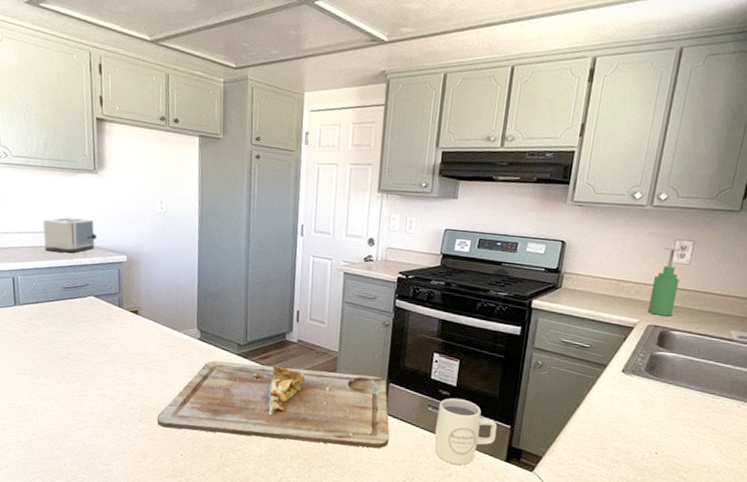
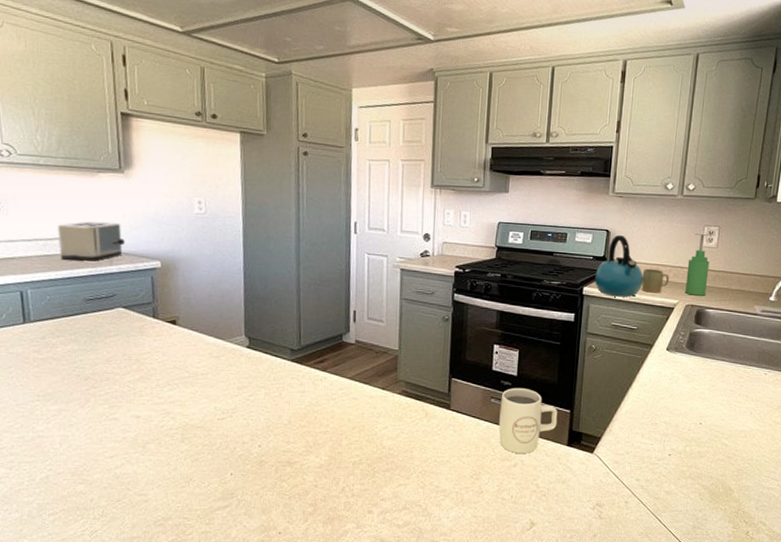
cutting board: present [157,360,390,449] -> none [201,368,454,447]
kettle: none [545,247,601,314] -> present [594,235,643,298]
mug: none [597,283,630,311] -> present [641,268,669,293]

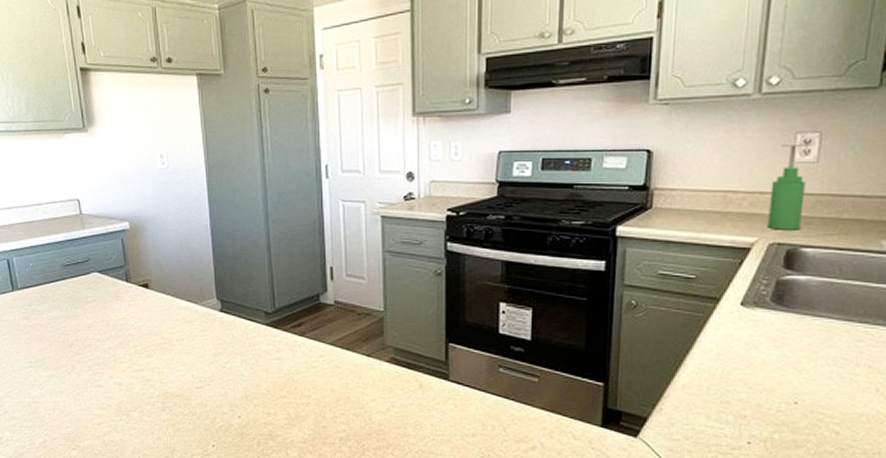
toaster: present [58,221,125,261] -> none [34,184,94,226]
mug: present [499,387,558,453] -> none [510,354,587,435]
kettle: present [594,235,643,298] -> none [631,156,703,237]
mug: present [641,268,669,293] -> none [700,197,742,229]

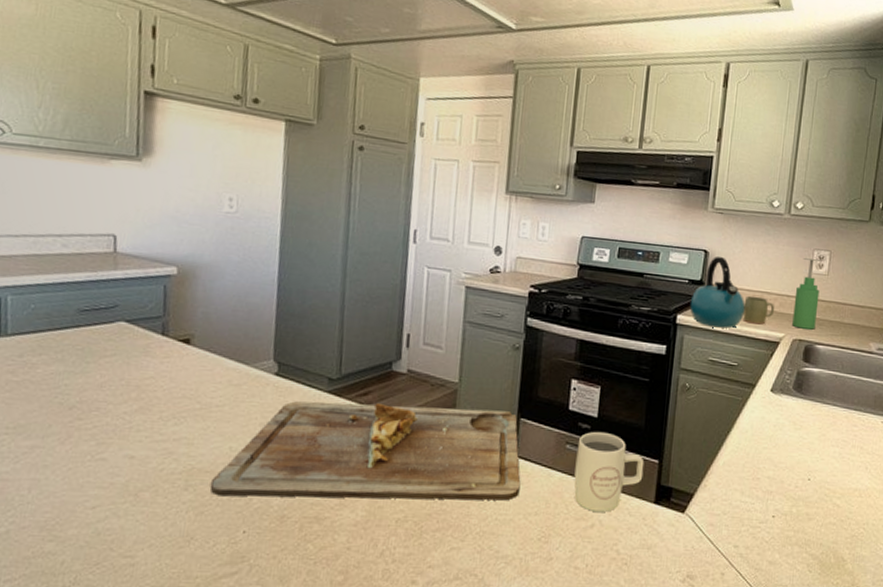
cutting board: none [181,332,455,423] -> present [210,401,521,501]
mug: none [510,354,587,435] -> present [574,431,645,512]
kettle: none [631,156,703,237] -> present [689,257,745,329]
mug: none [700,197,742,229] -> present [742,295,774,325]

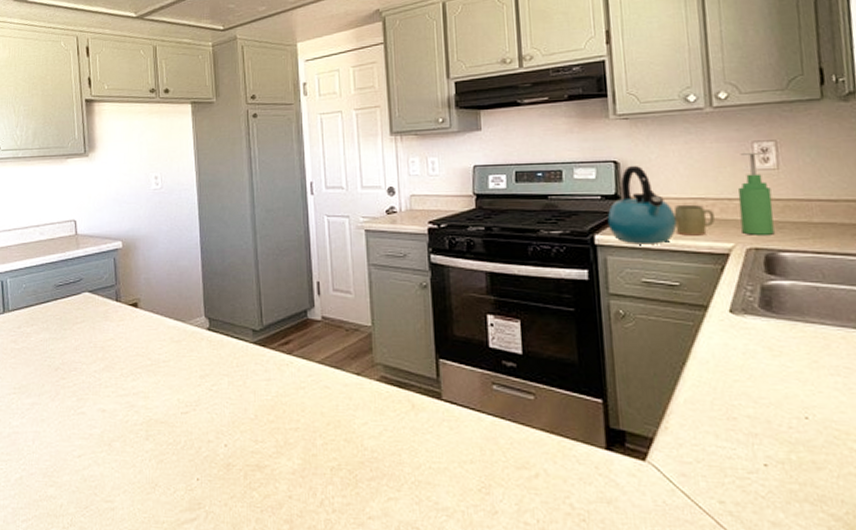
cutting board: present [210,401,521,501] -> none [165,350,450,448]
mug: present [574,431,645,512] -> none [505,369,587,460]

